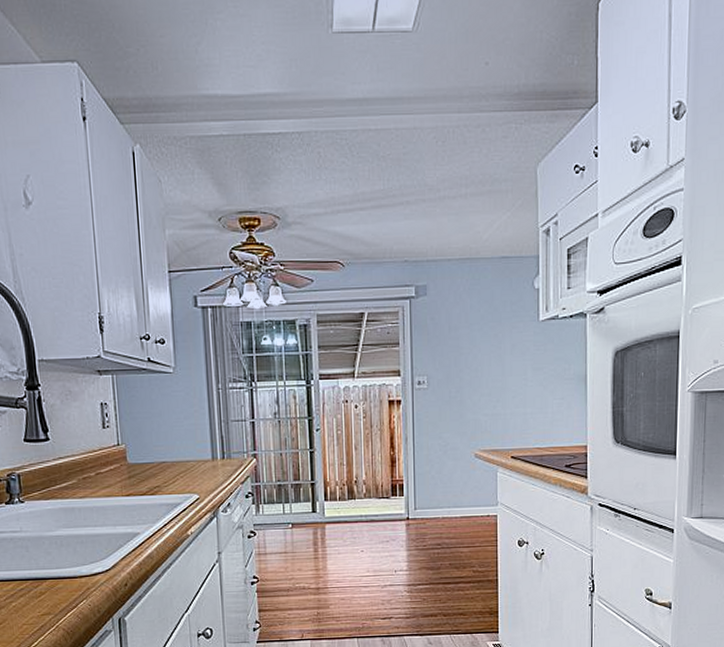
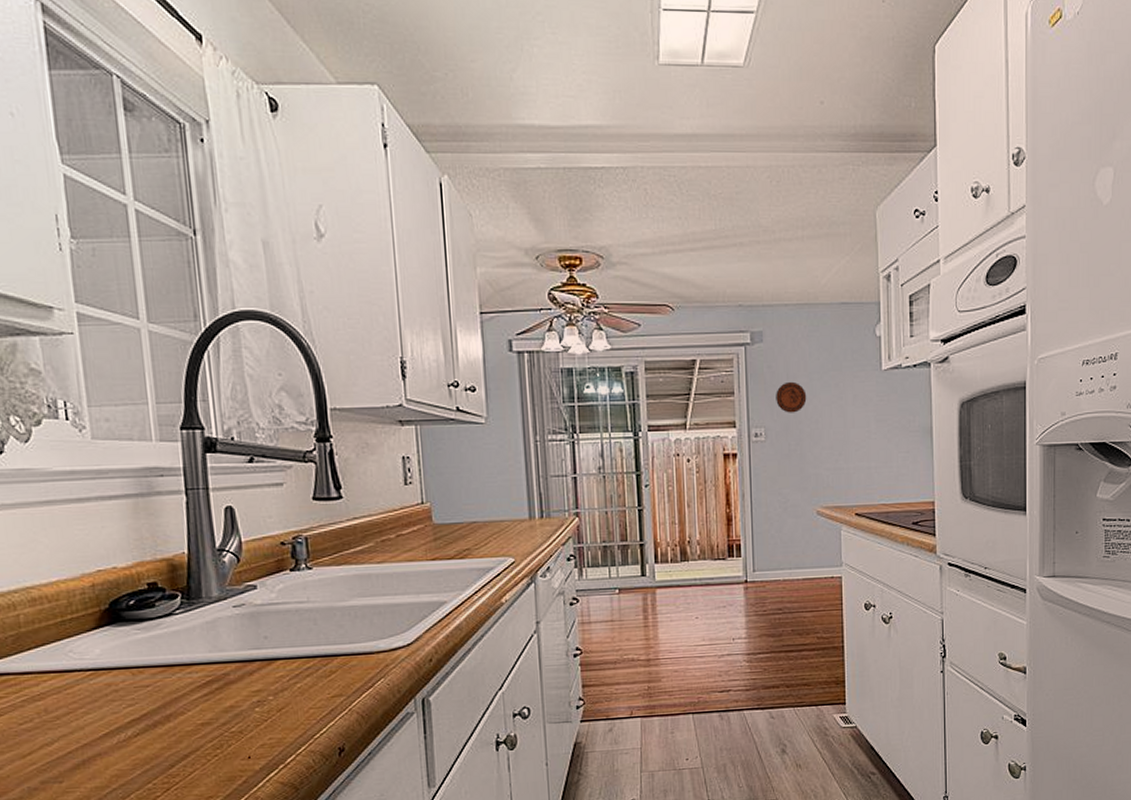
decorative plate: none [438,332,467,362] -> present [776,381,807,413]

